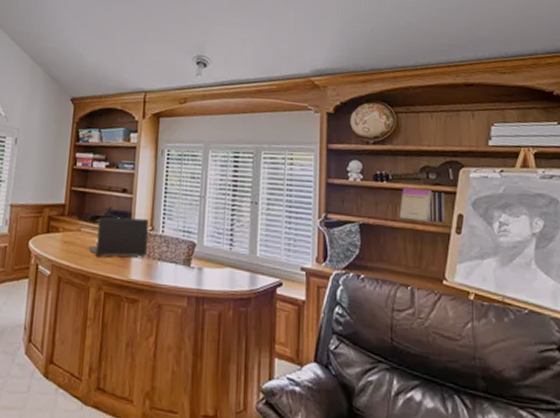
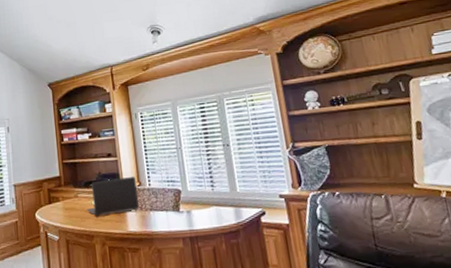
books: present [399,187,445,223] -> none [358,105,405,136]

